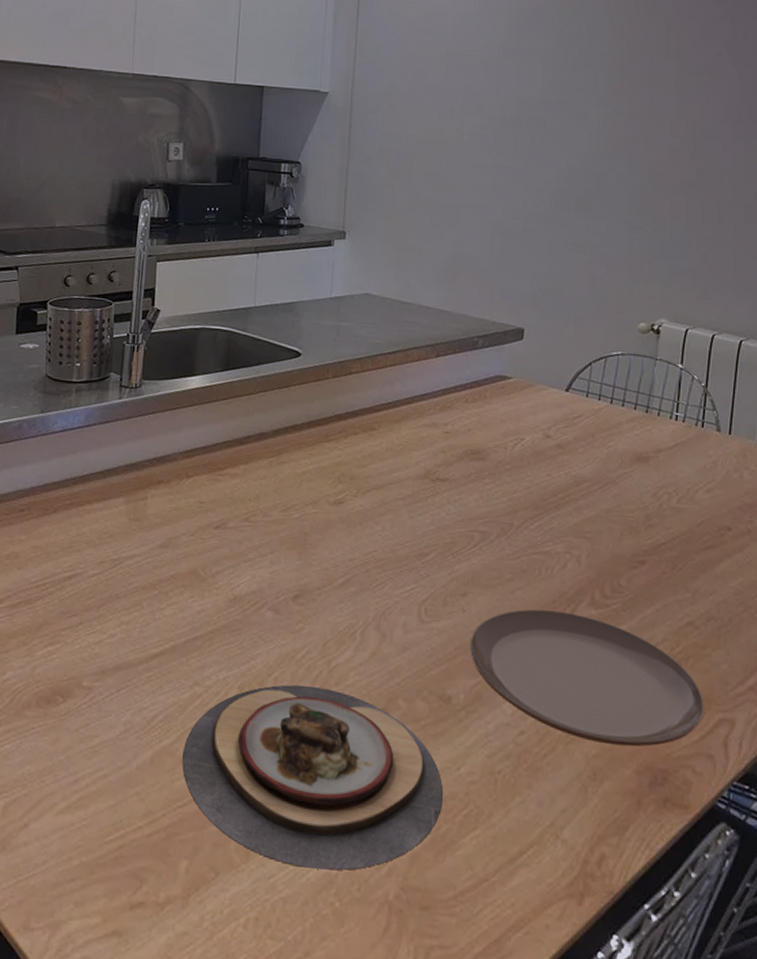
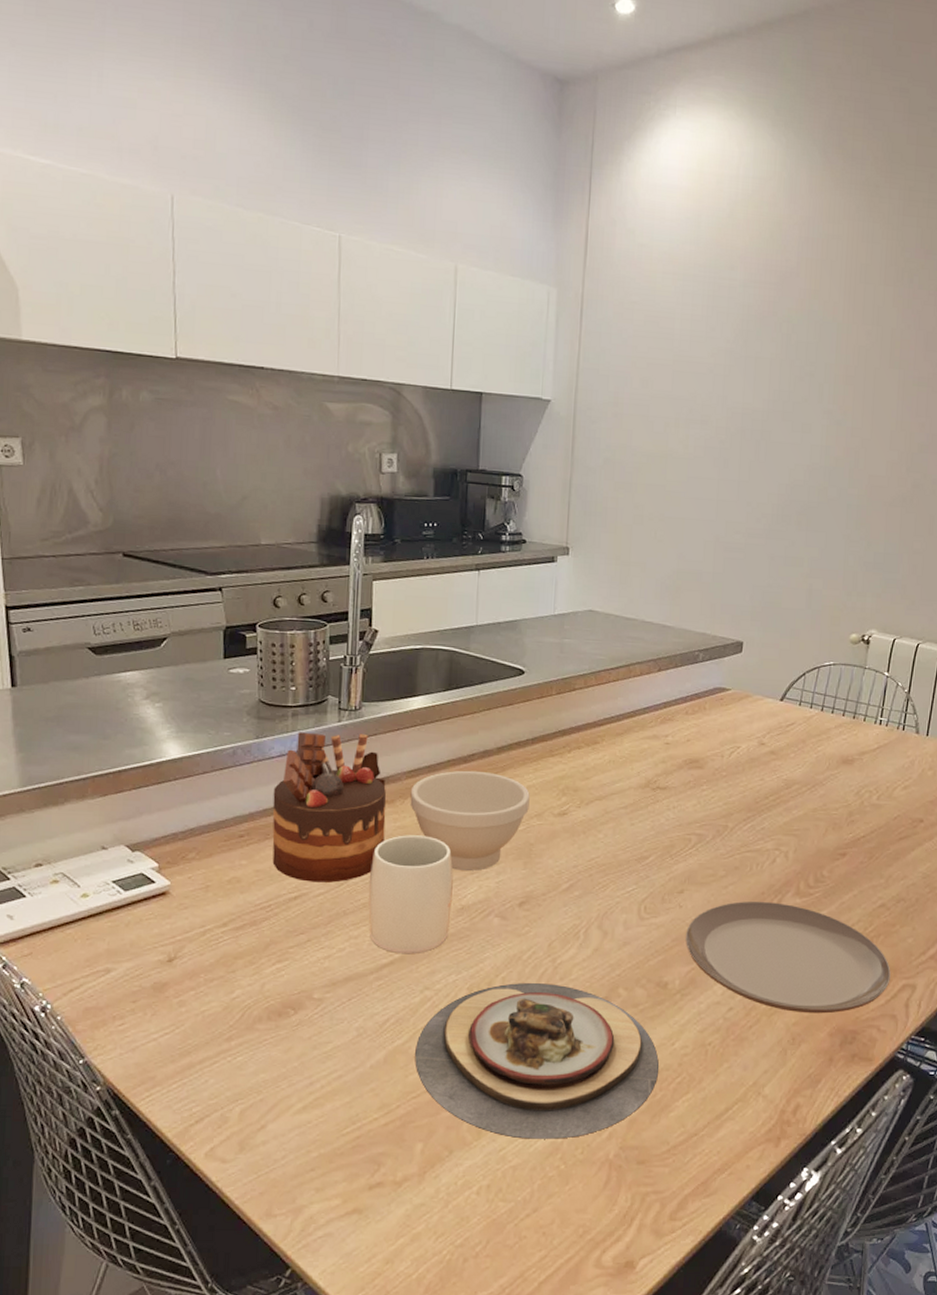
chocolate cake: none [50,408,162,563] -> present [272,732,386,883]
mug: none [140,517,227,646] -> present [368,835,453,954]
bowl: none [185,452,305,559] -> present [410,770,530,871]

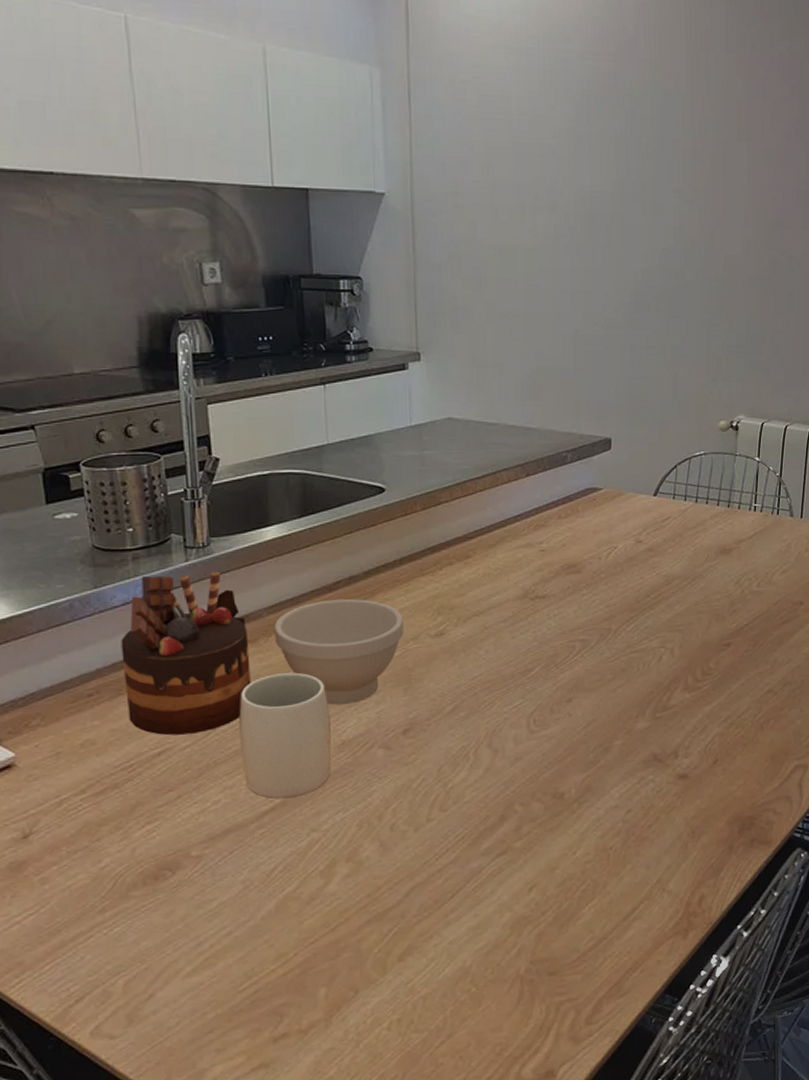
plate: present [415,983,659,1139] -> none [308,809,562,968]
plate: present [686,902,891,1014] -> none [578,700,783,806]

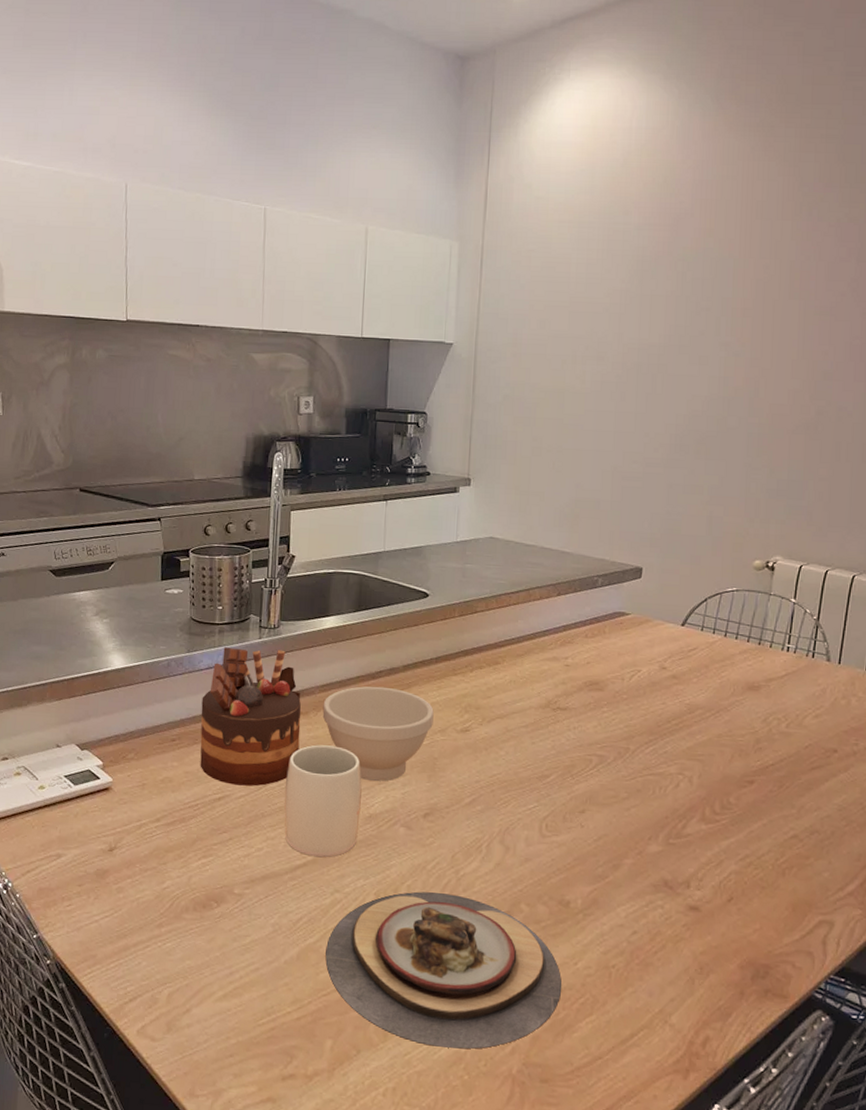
plate: none [308,809,562,968] -> present [325,891,562,1049]

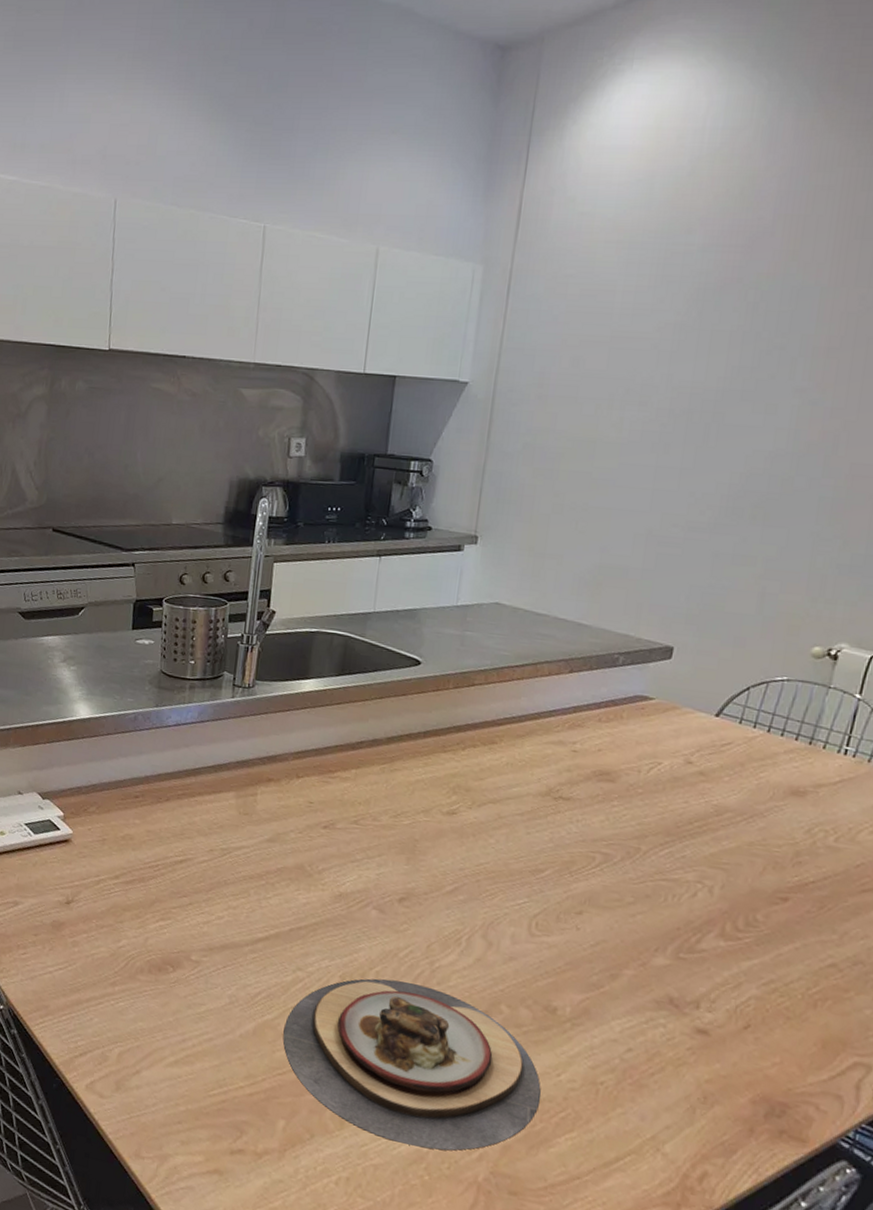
chocolate cake: present [200,647,301,786] -> none [162,704,273,852]
mug: present [284,745,362,858] -> none [247,814,334,934]
bowl: present [322,686,434,781] -> none [295,756,418,860]

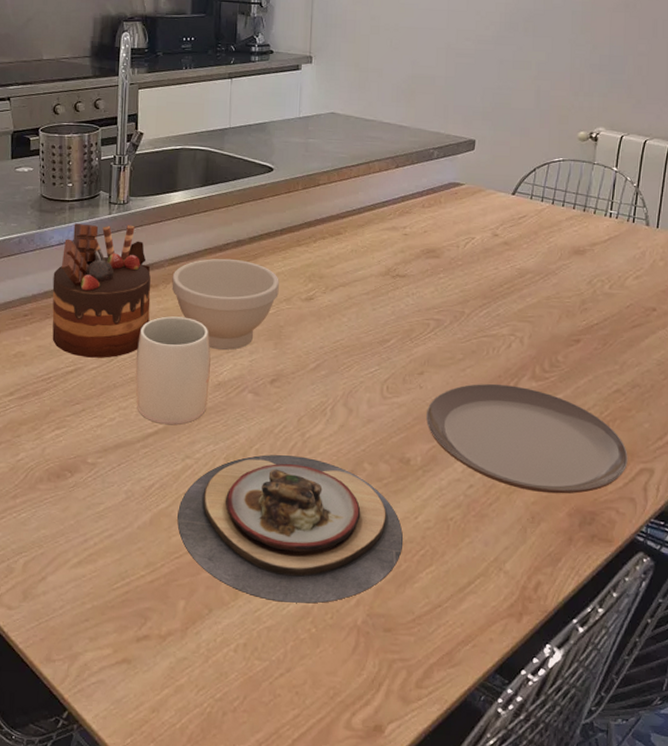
chocolate cake: none [162,704,273,852] -> present [52,223,151,358]
mug: none [247,814,334,934] -> present [135,316,211,425]
bowl: none [295,756,418,860] -> present [172,258,279,350]
plate: none [581,933,839,1080] -> present [426,384,628,494]

